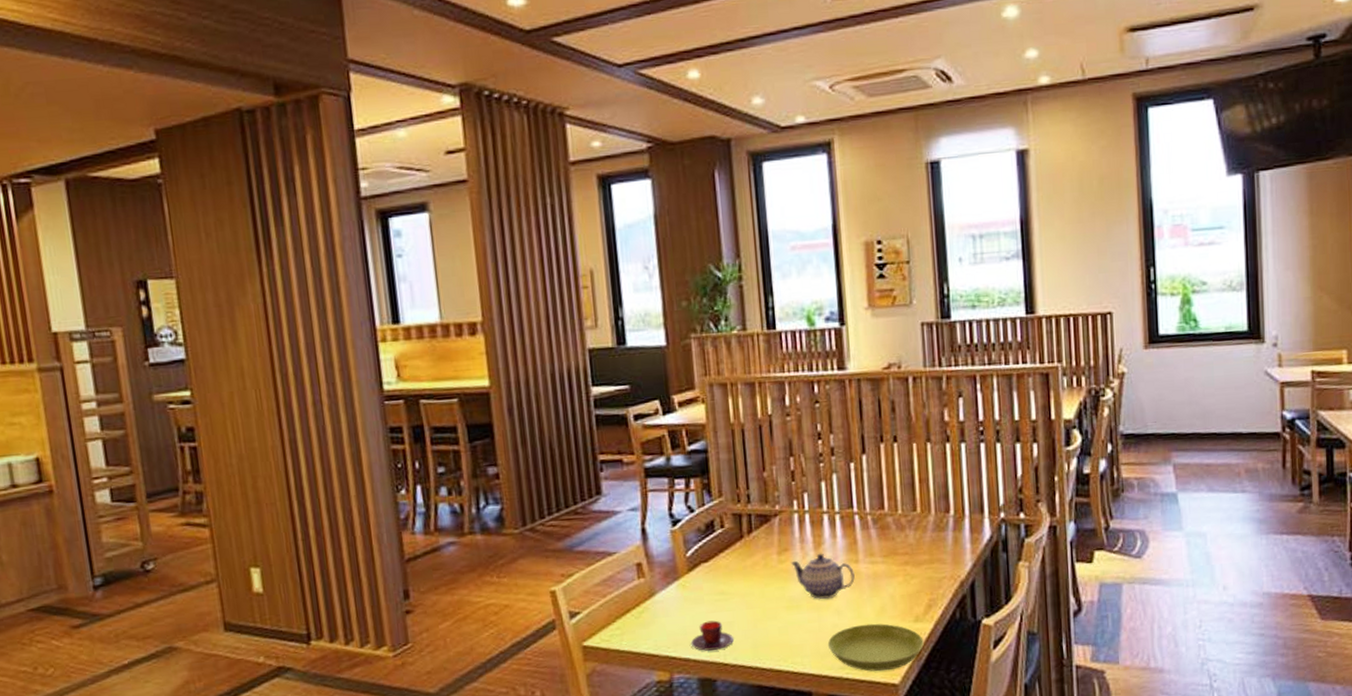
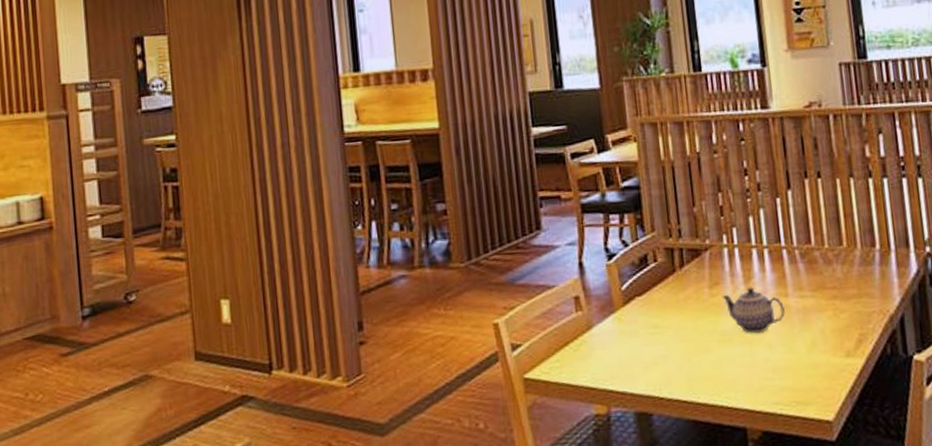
teacup: present [690,620,735,651] -> none [627,353,669,385]
saucer: present [827,623,924,672] -> none [760,358,856,408]

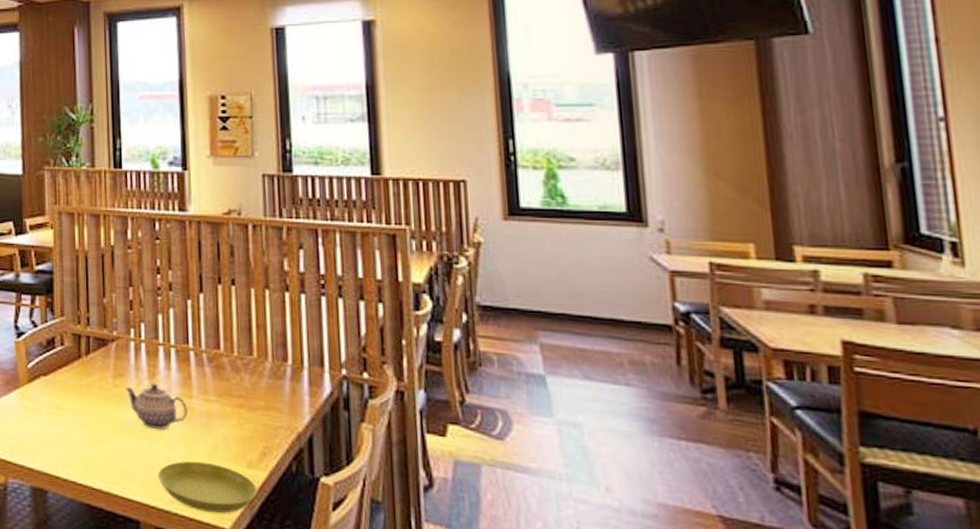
saucer: none [760,358,856,408] -> present [157,461,257,513]

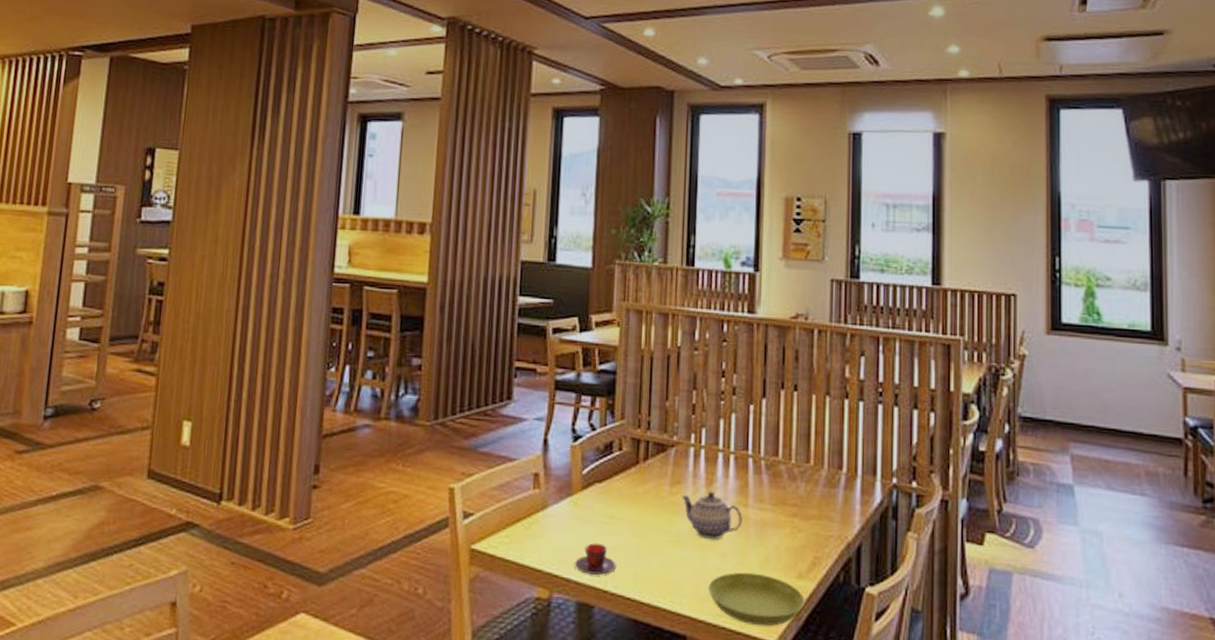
teacup: none [26,432,67,462] -> present [574,543,617,575]

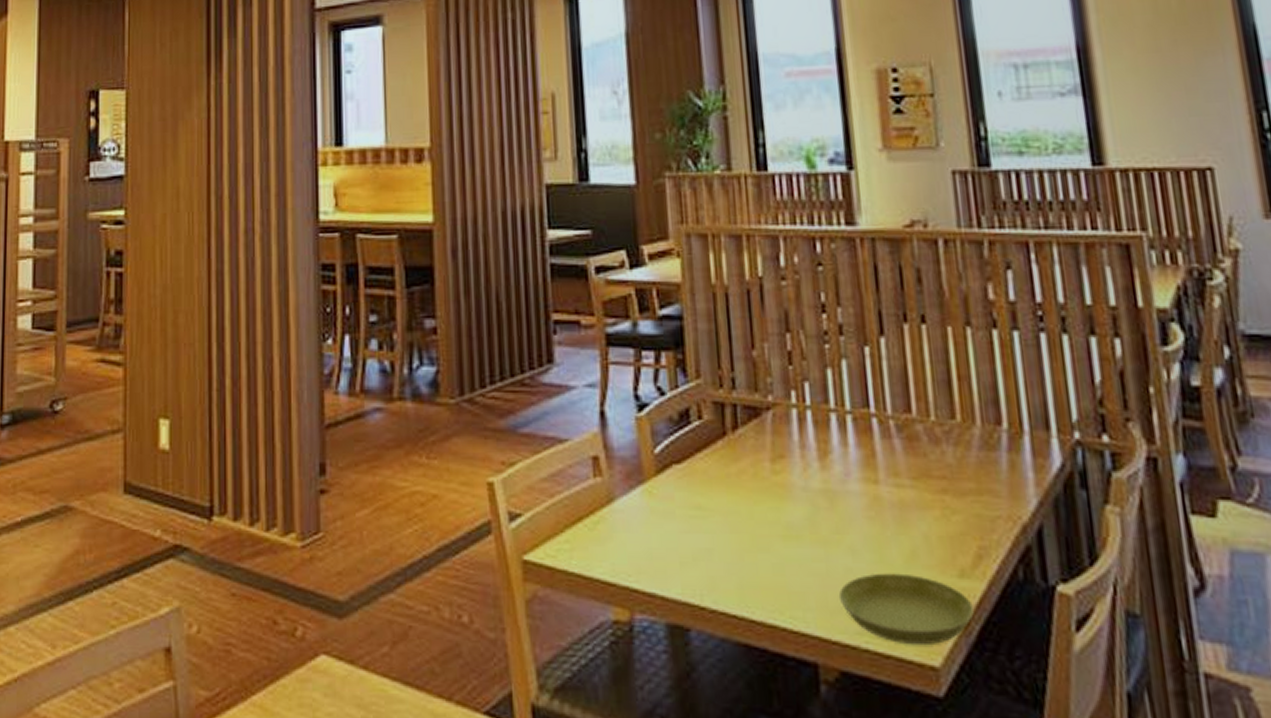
teacup: present [574,543,617,575] -> none [657,544,714,586]
teapot: present [681,491,743,540] -> none [787,465,874,531]

